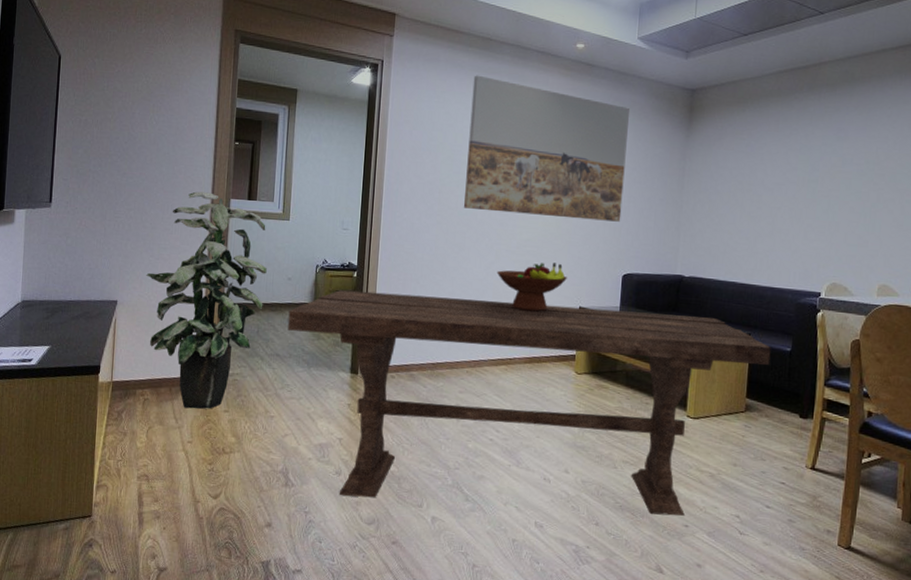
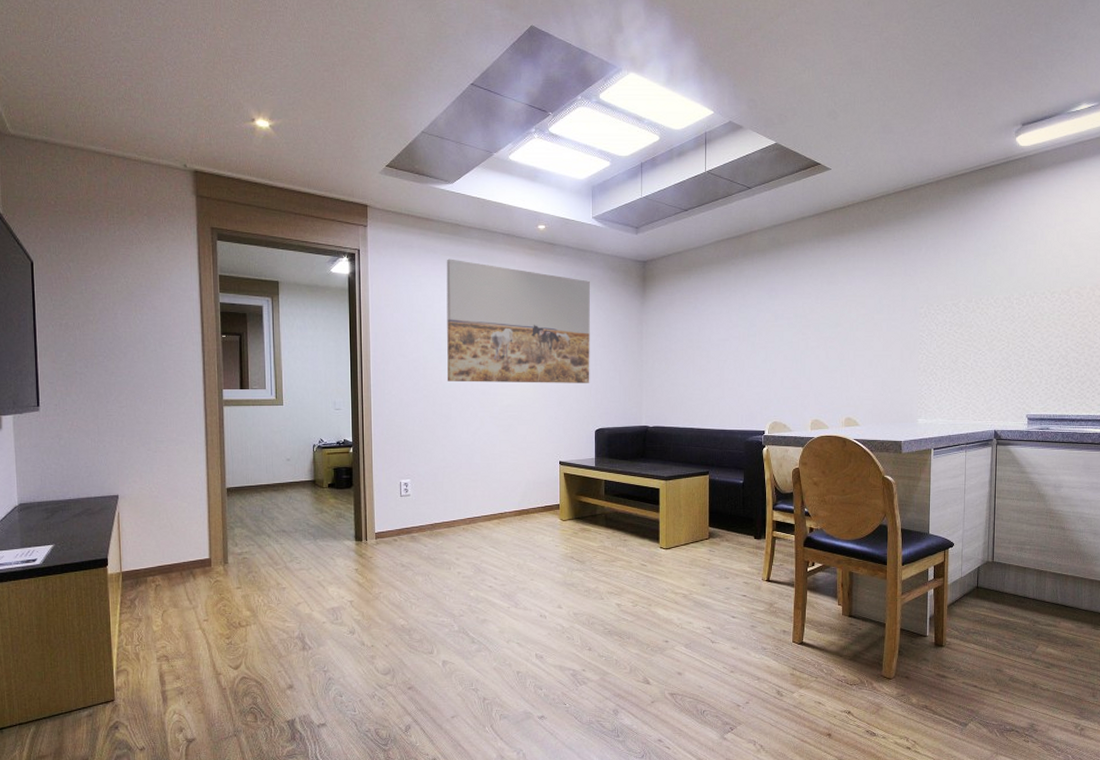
indoor plant: present [146,191,267,409] -> none [145,385,265,589]
dining table: present [287,289,771,516] -> none [290,461,727,652]
fruit bowl: present [496,262,567,312] -> none [482,424,546,469]

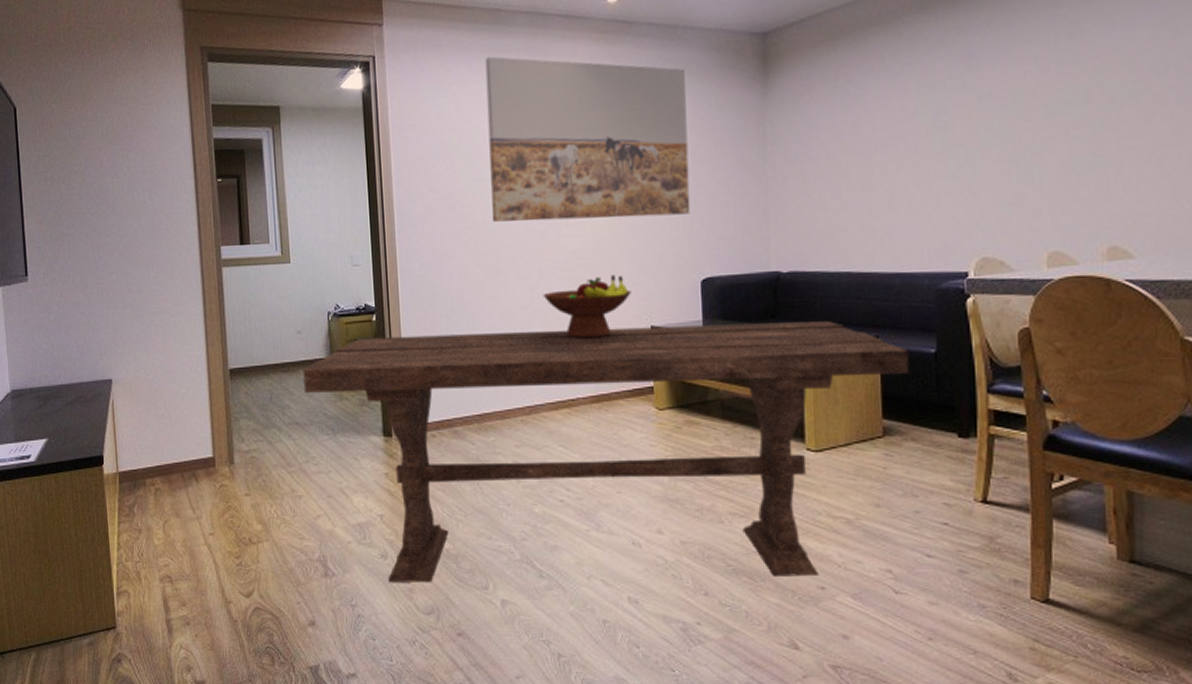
dining table: none [290,461,727,652] -> present [303,321,910,583]
fruit bowl: none [482,424,546,469] -> present [542,275,631,339]

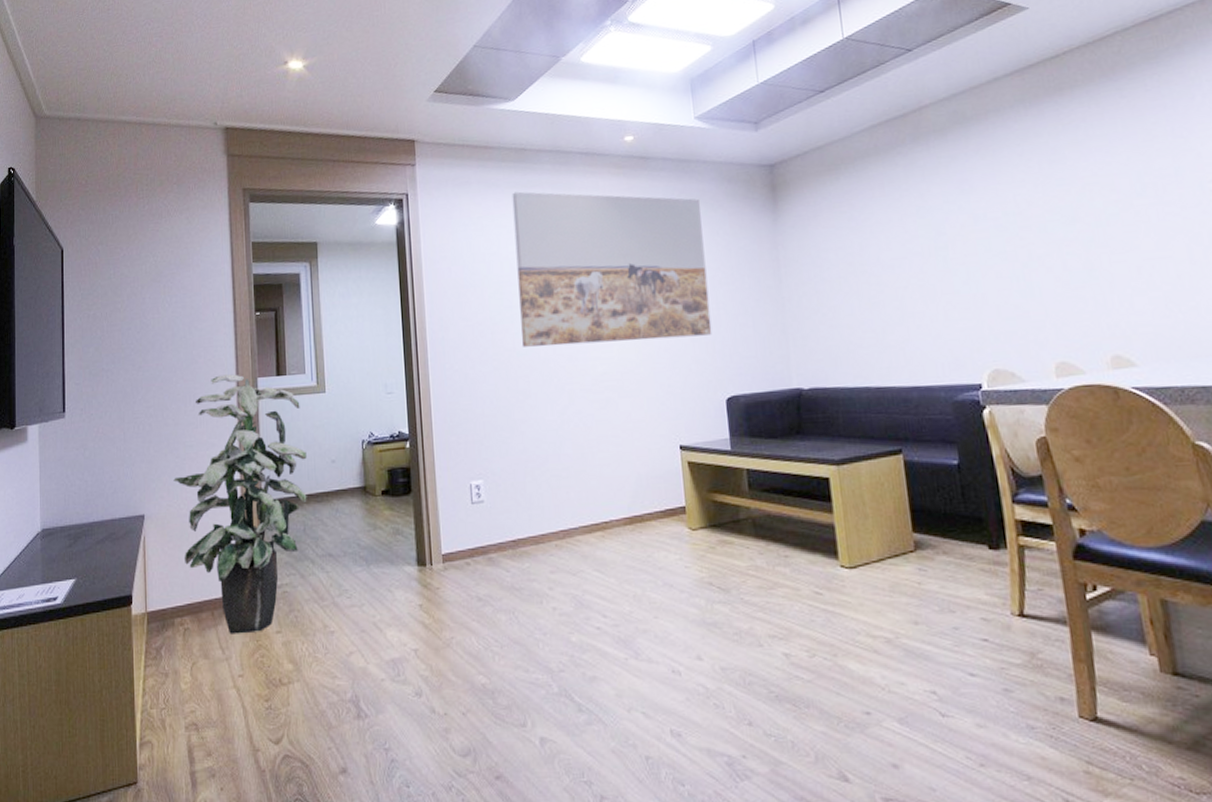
indoor plant: none [139,242,273,496] -> present [173,374,307,634]
dining table: present [303,321,910,583] -> none [337,436,935,722]
fruit bowl: present [542,275,631,339] -> none [573,396,659,460]

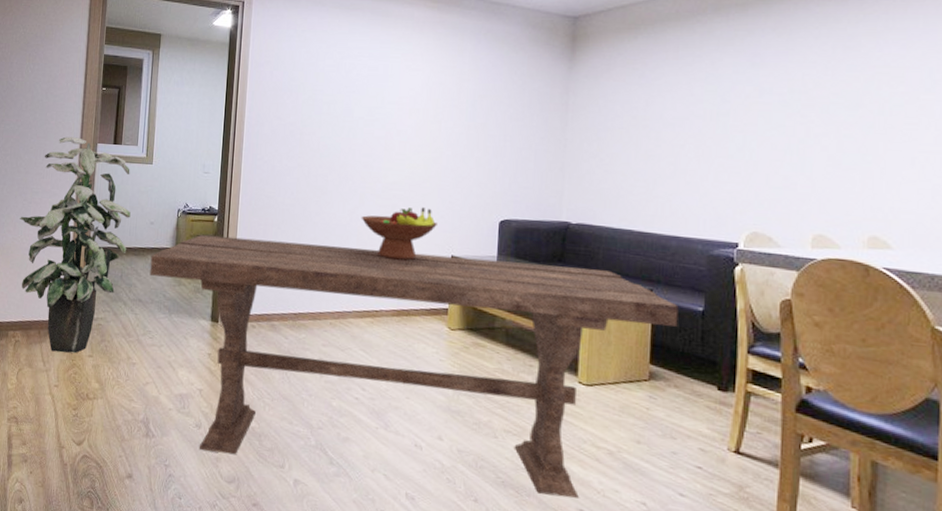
dining table: none [337,436,935,722] -> present [149,234,679,498]
wall art: present [512,191,713,347] -> none [326,12,503,163]
fruit bowl: none [573,396,659,460] -> present [361,207,437,260]

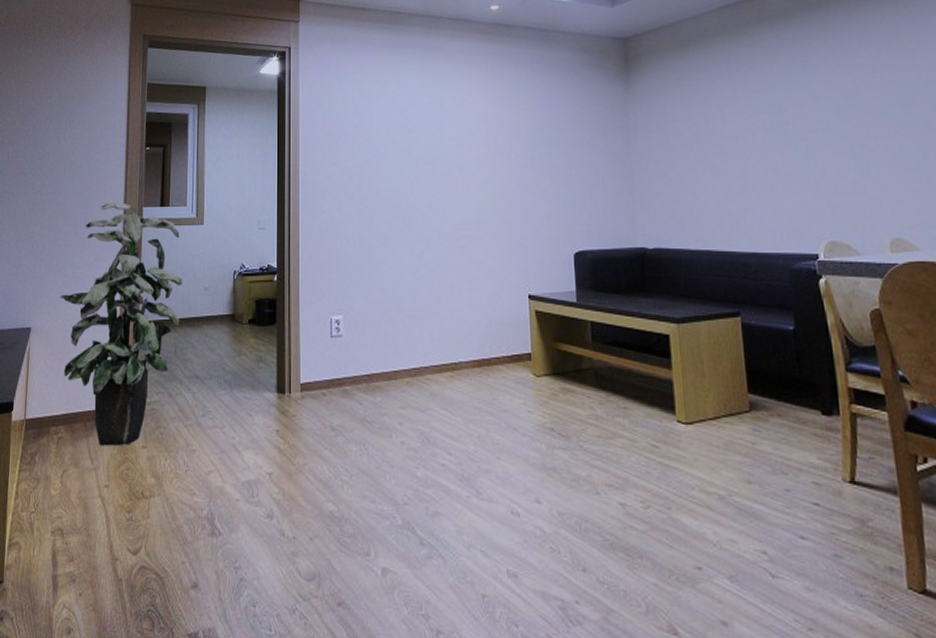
dining table: present [149,234,679,498] -> none [206,295,771,555]
fruit bowl: present [361,207,437,260] -> none [430,246,510,305]

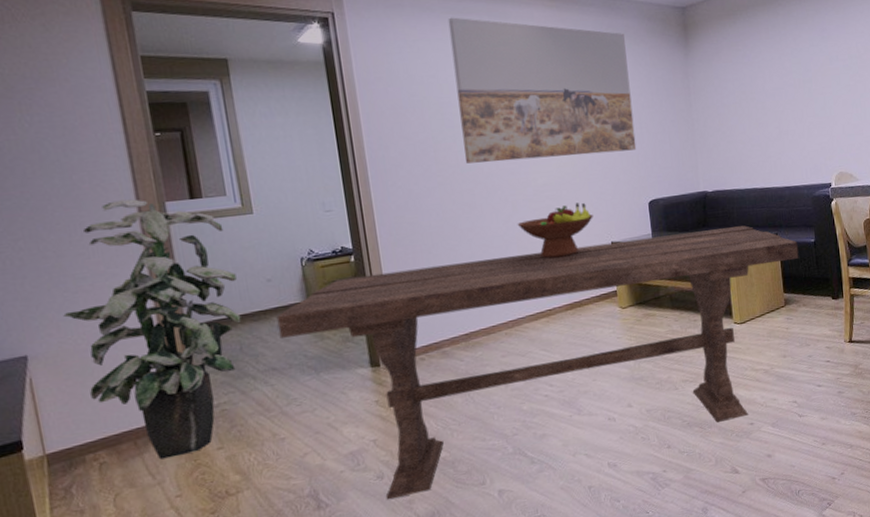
dining table: none [206,295,771,555] -> present [276,225,799,499]
wall art: none [385,50,564,194] -> present [448,17,637,164]
fruit bowl: none [430,246,510,305] -> present [517,203,593,258]

